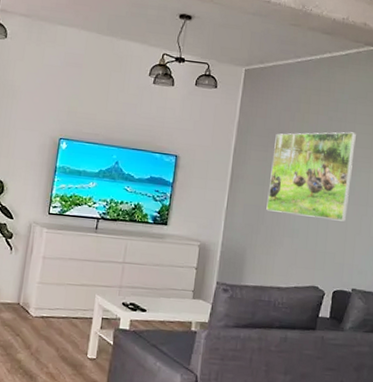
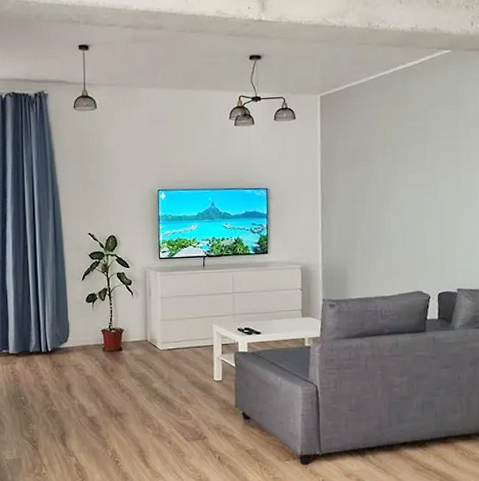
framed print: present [266,132,356,222] -> none [359,138,442,227]

